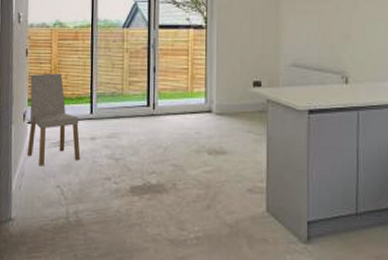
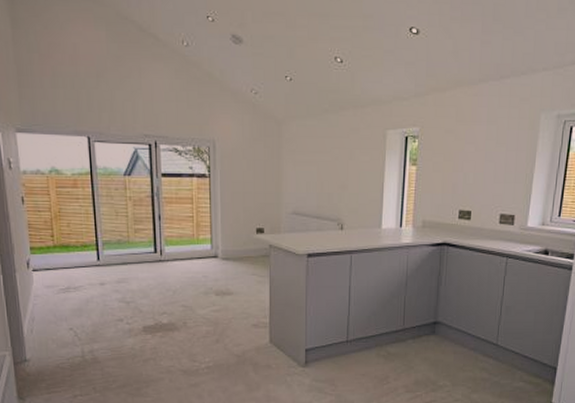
dining chair: present [27,73,81,167] -> none [31,221,91,311]

